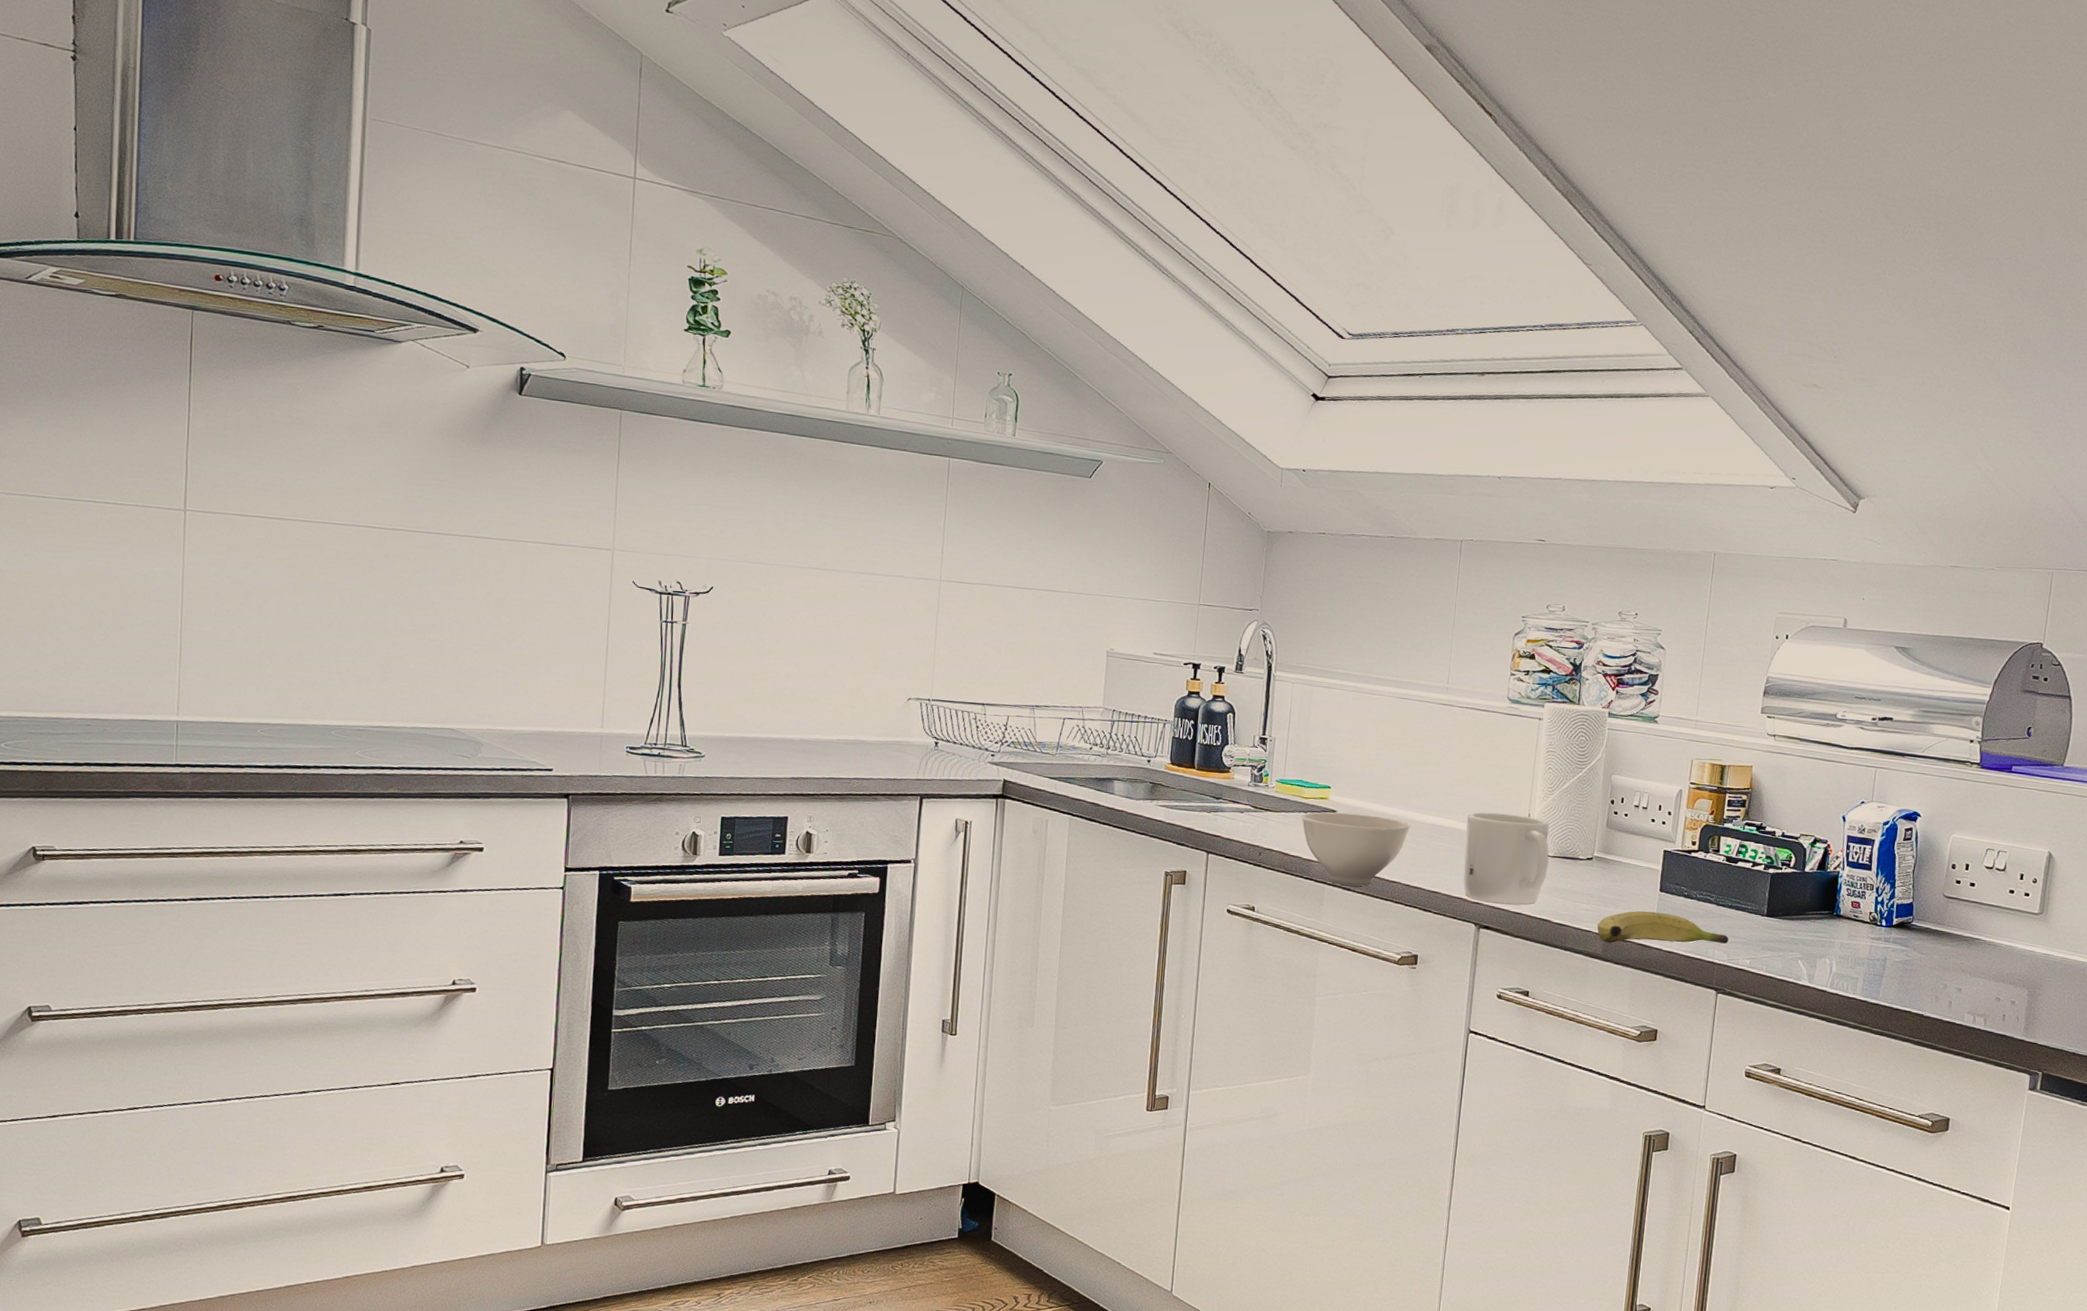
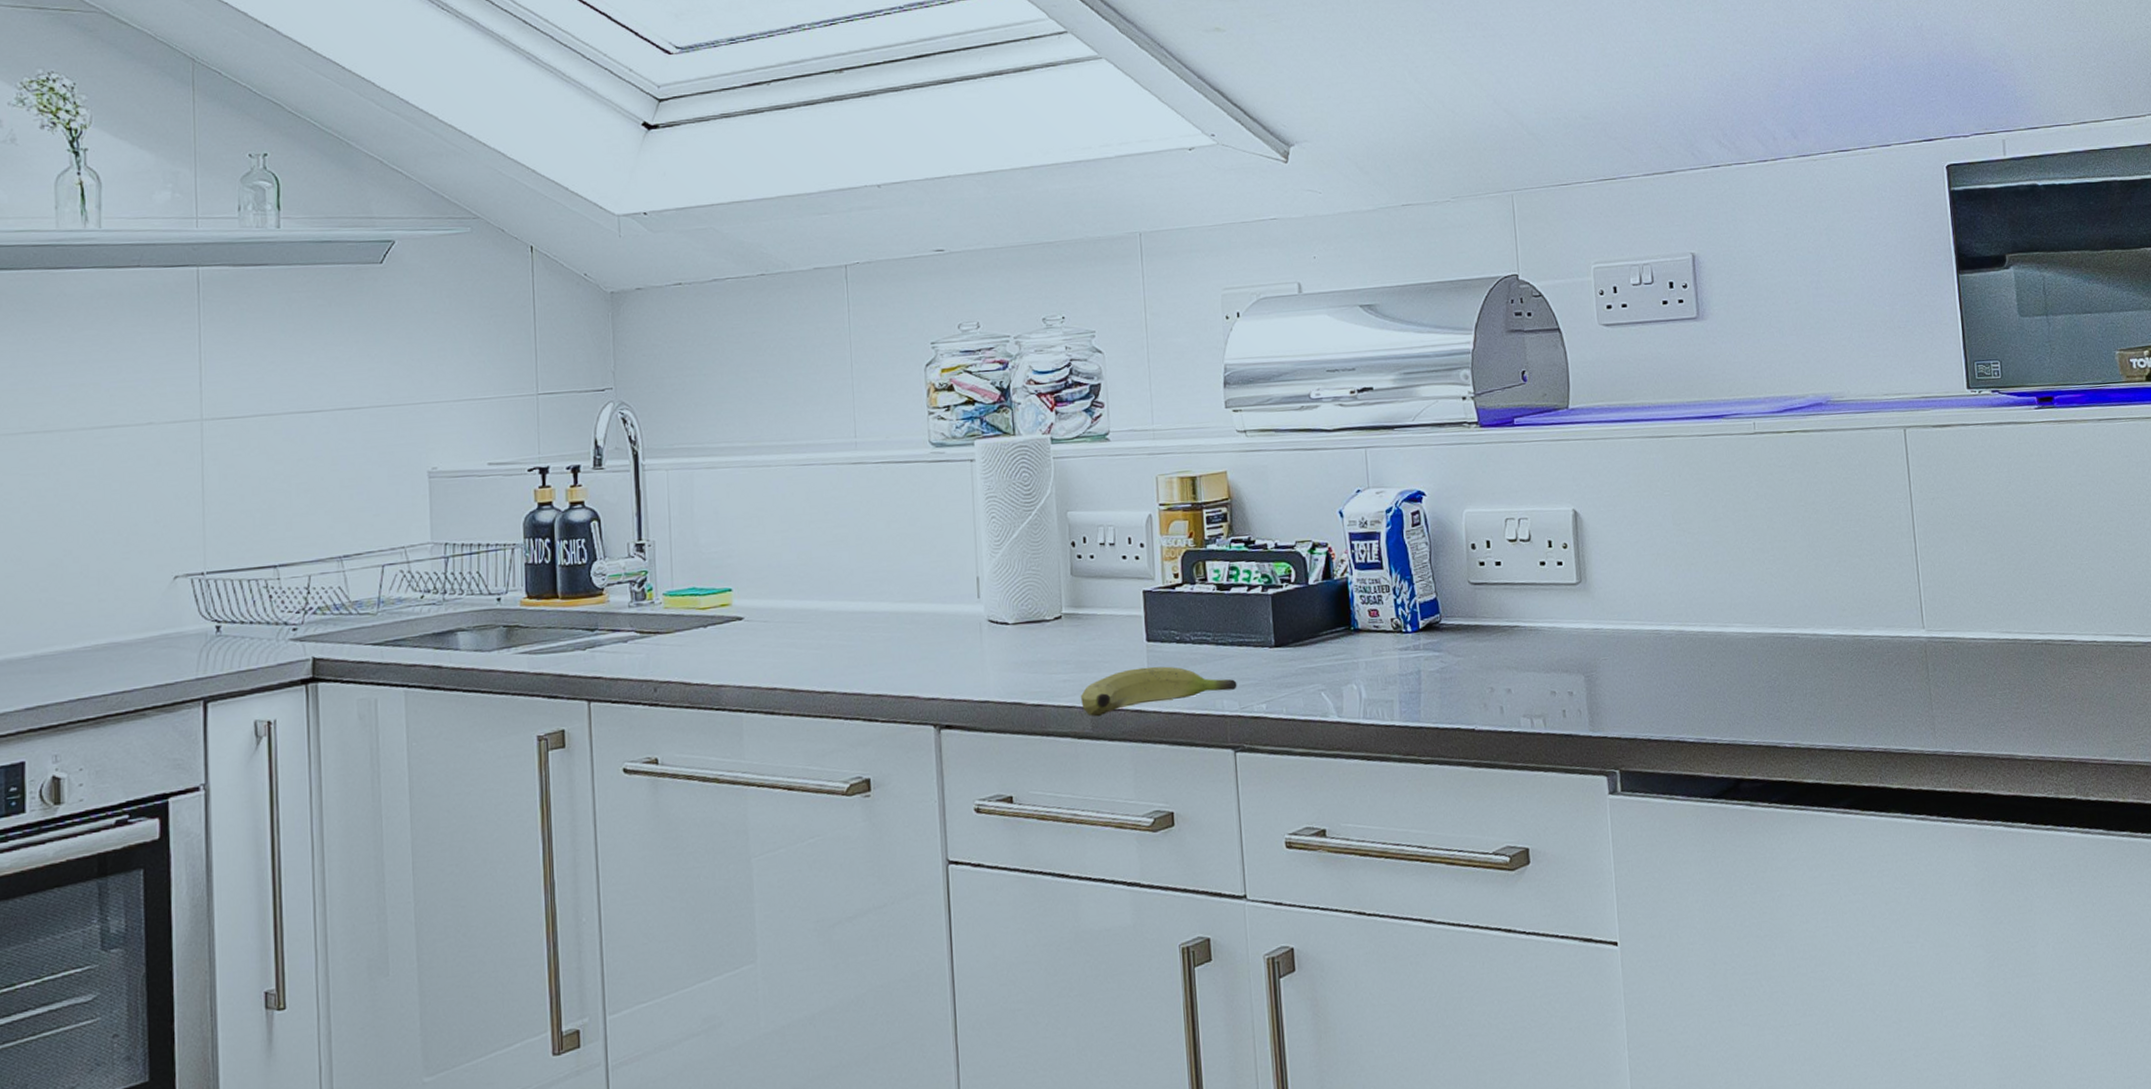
bowl: present [1301,812,1411,887] -> none [701,614,837,709]
mug: present [1463,812,1550,906] -> none [903,580,1011,696]

